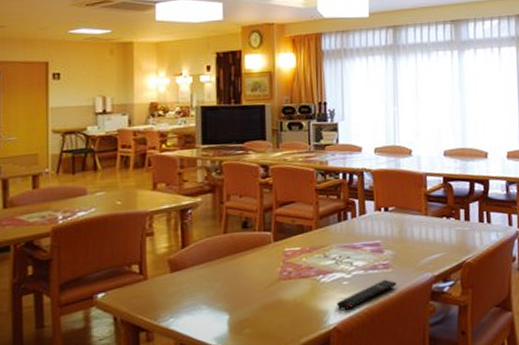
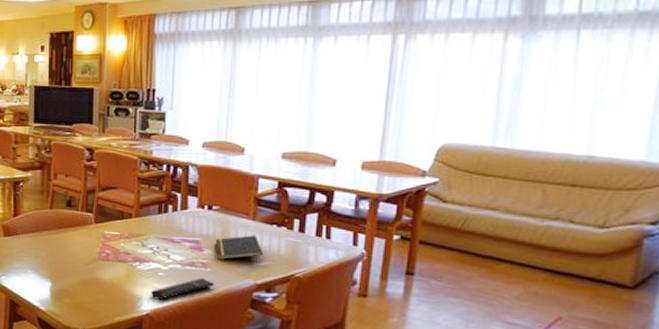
notepad: none [393,229,437,258] -> present [215,235,263,260]

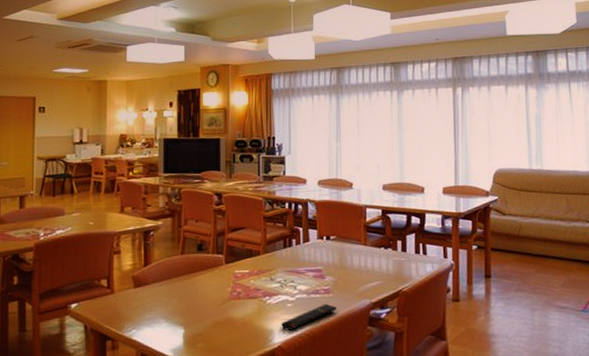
notepad: present [215,235,263,260] -> none [334,258,375,284]

